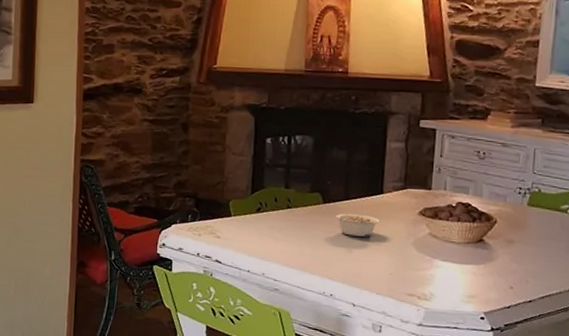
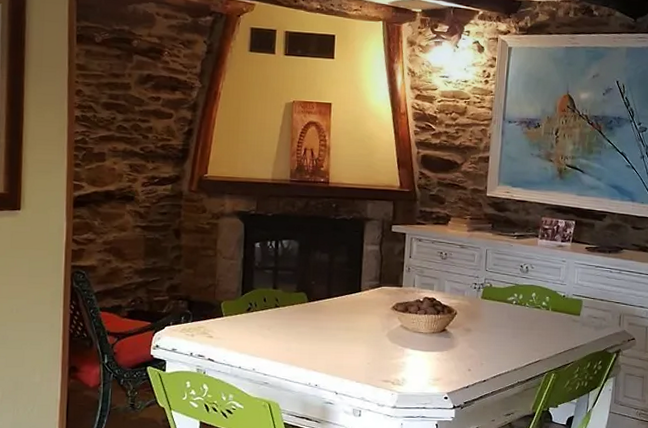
legume: present [336,213,379,237] -> none [319,311,358,331]

